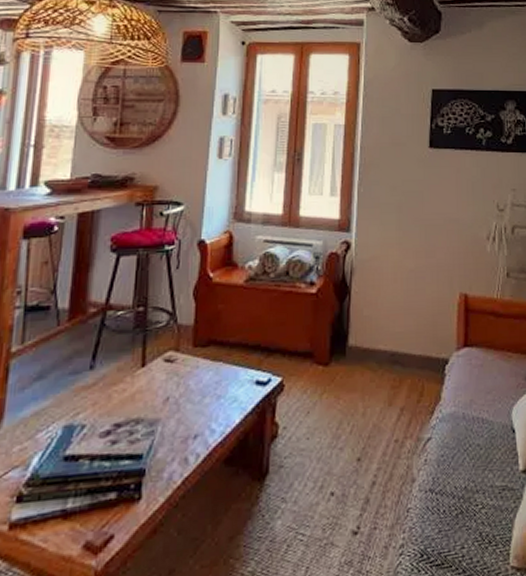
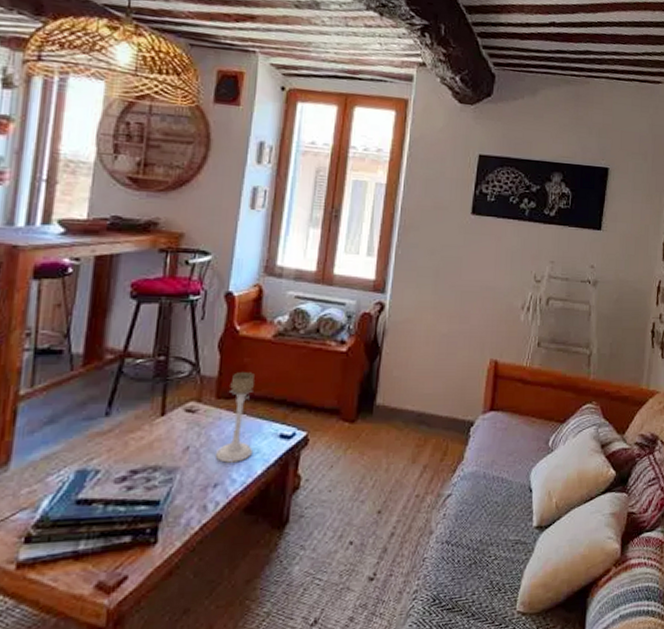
candle holder: none [194,319,231,413] -> present [214,372,254,463]

